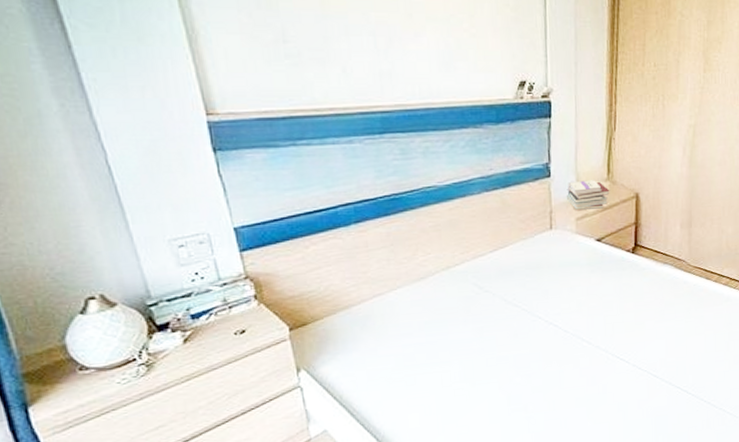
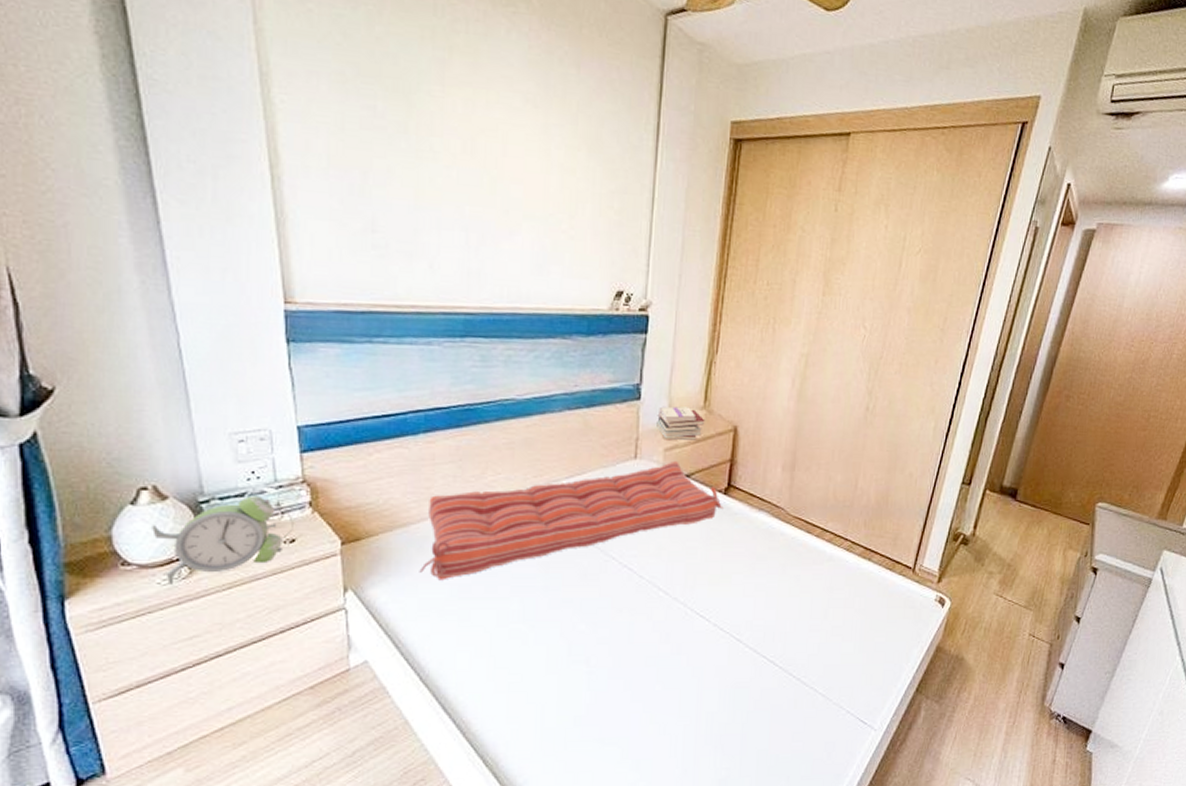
alarm clock: none [105,294,242,384] -> present [152,496,293,586]
bench cushion: none [364,228,633,353] -> present [419,460,724,580]

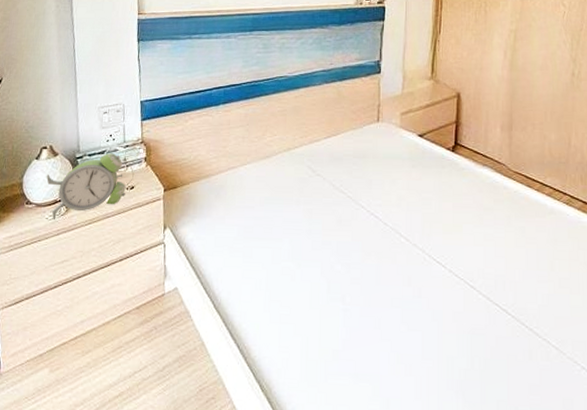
bench cushion: present [419,460,724,580] -> none [216,123,452,222]
books: present [656,406,705,440] -> none [394,78,433,105]

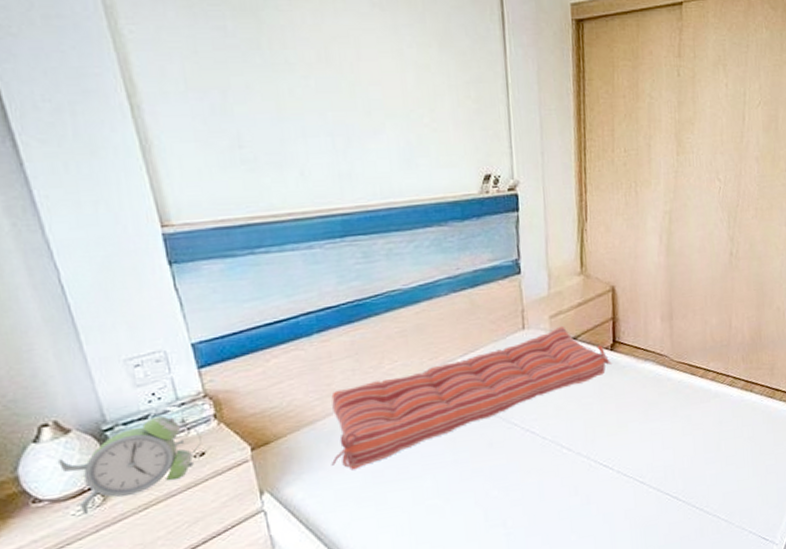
bench cushion: none [216,123,452,222] -> present [331,325,612,470]

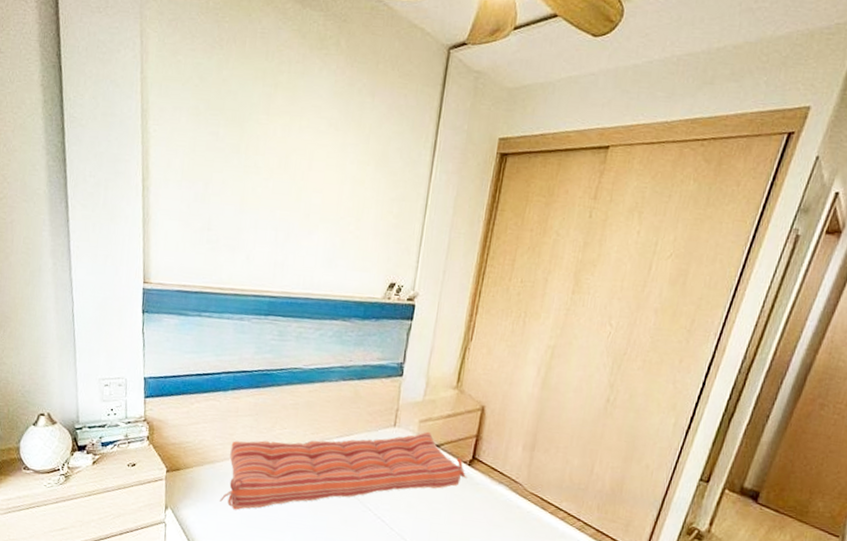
alarm clock: present [58,416,202,515] -> none [45,427,136,489]

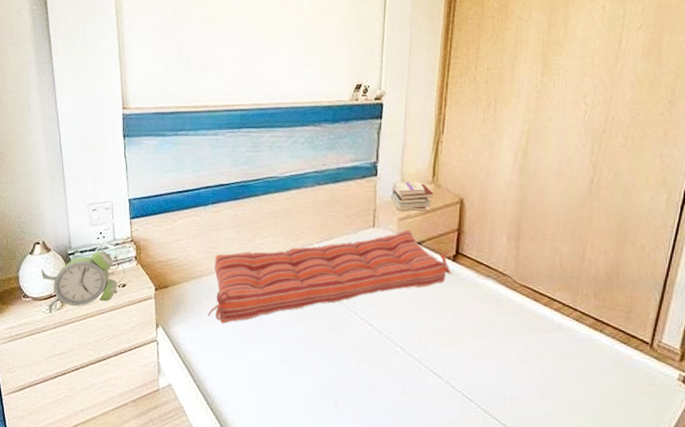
alarm clock: none [45,427,136,489] -> present [41,250,125,314]
books: none [414,384,457,415] -> present [391,181,434,211]

